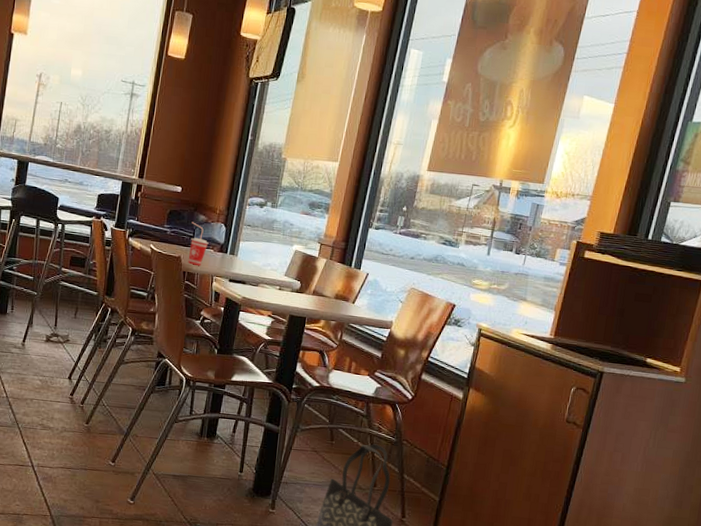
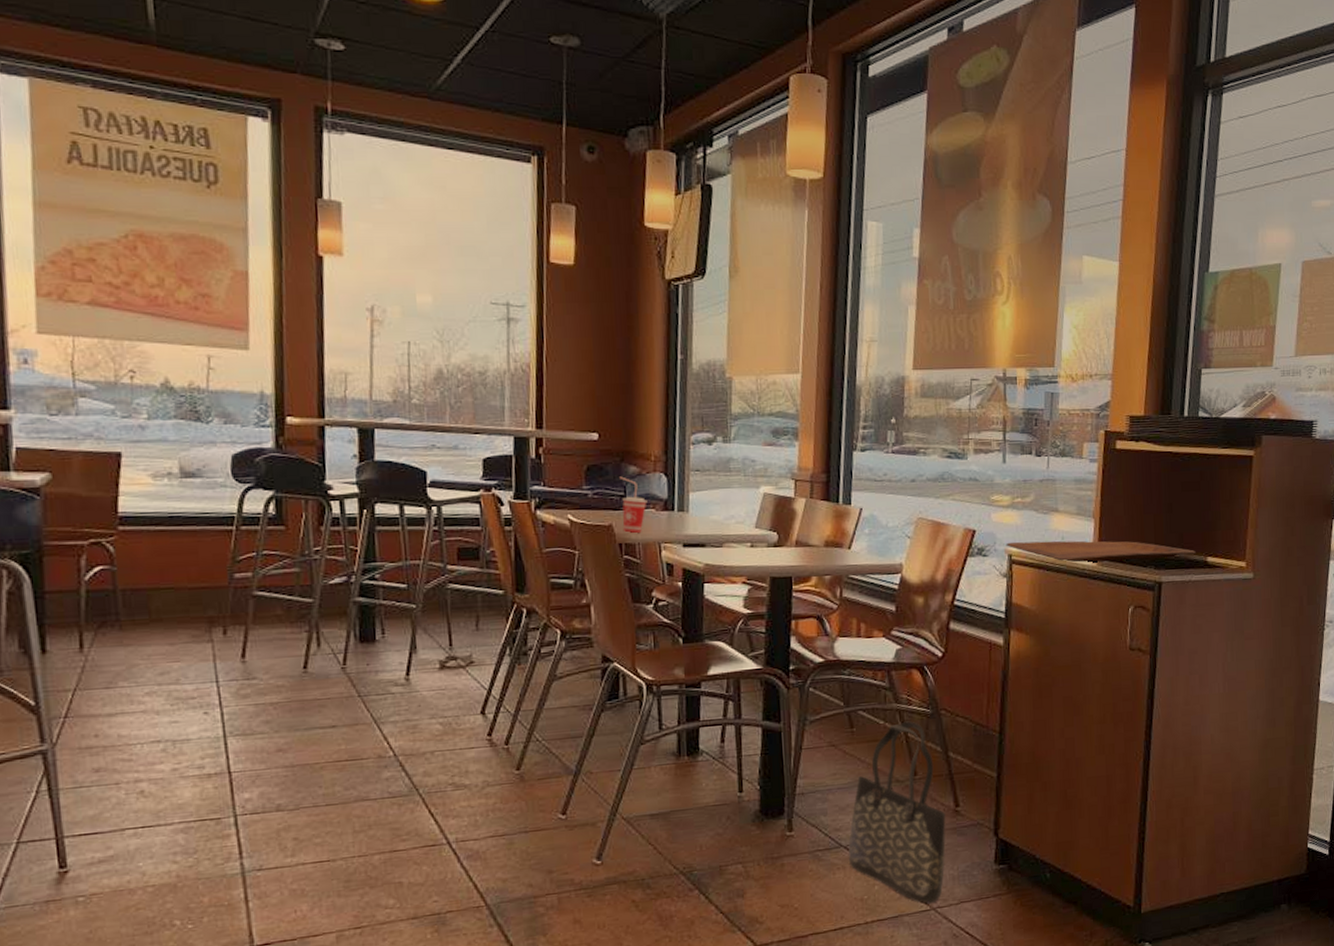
tray: none [478,319,638,354] -> present [1006,540,1196,563]

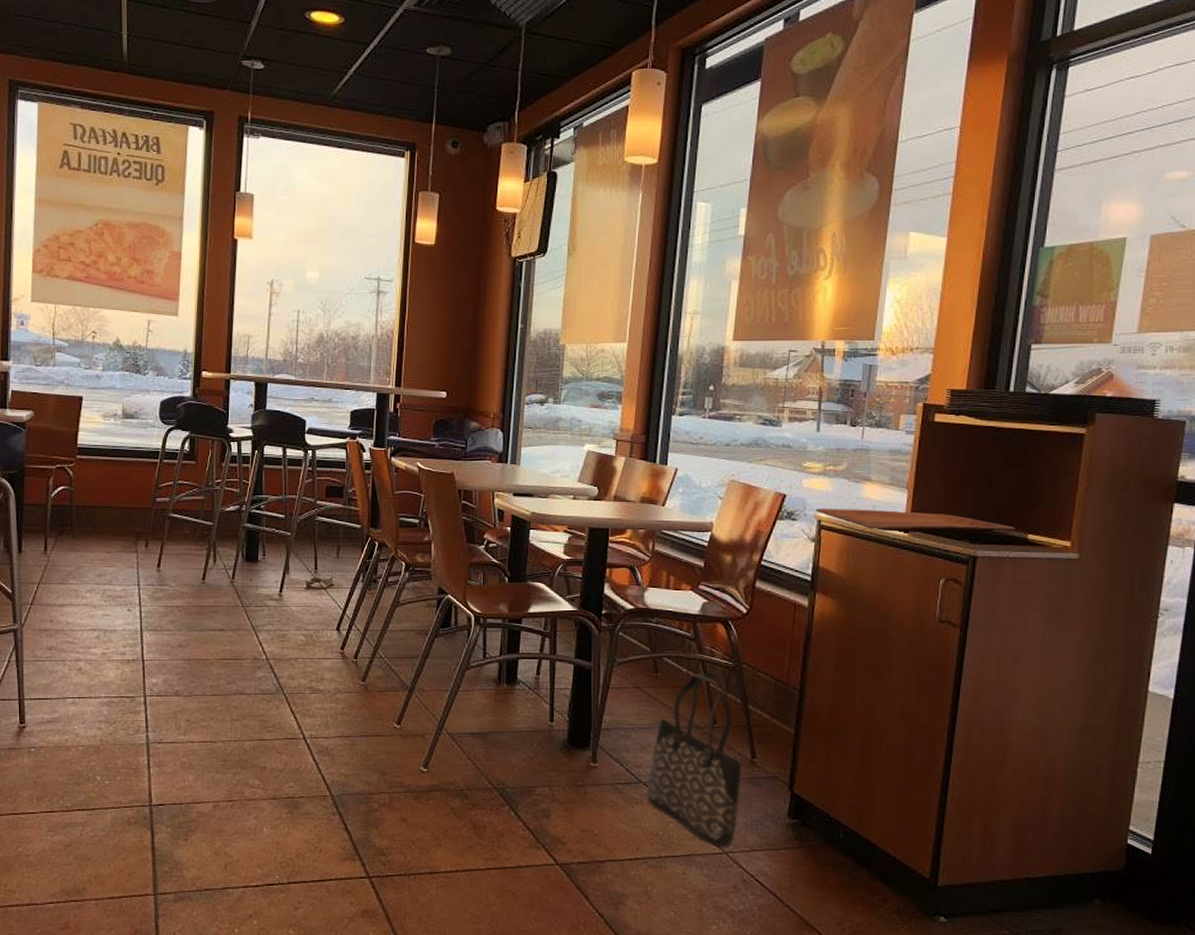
beverage cup: present [619,476,647,534] -> none [462,431,485,482]

